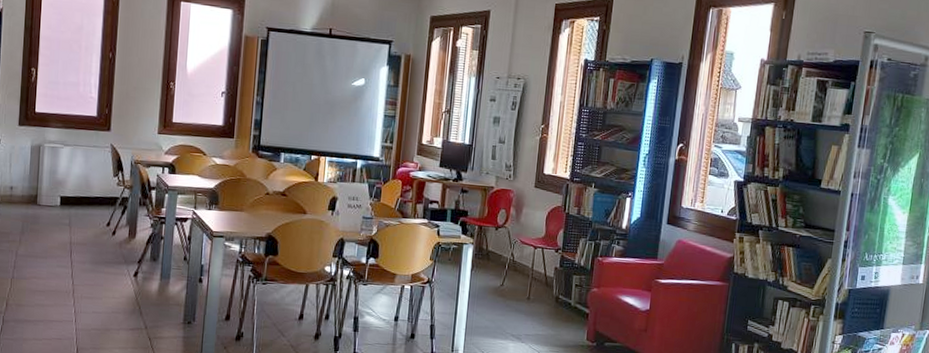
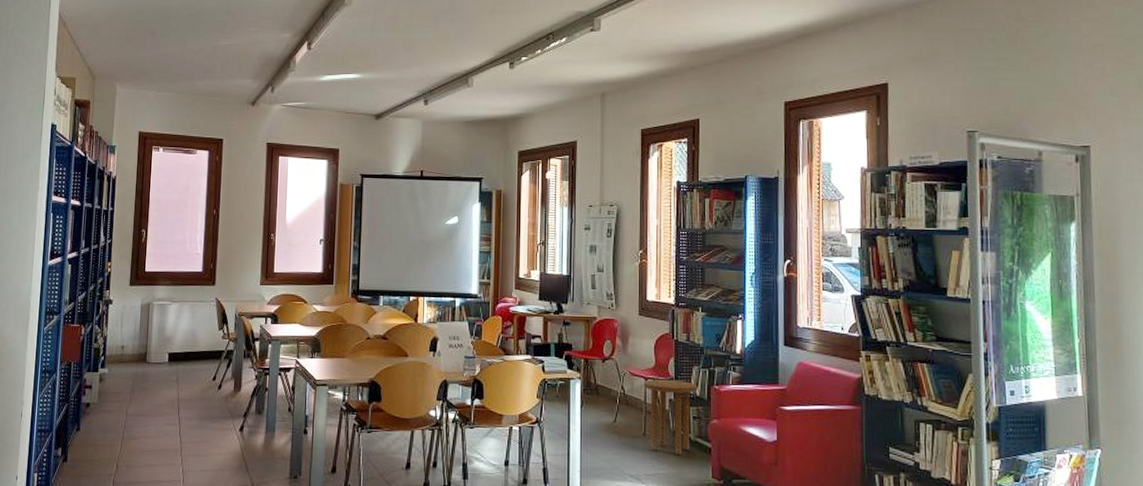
side table: none [533,248,583,318] -> present [644,379,698,455]

